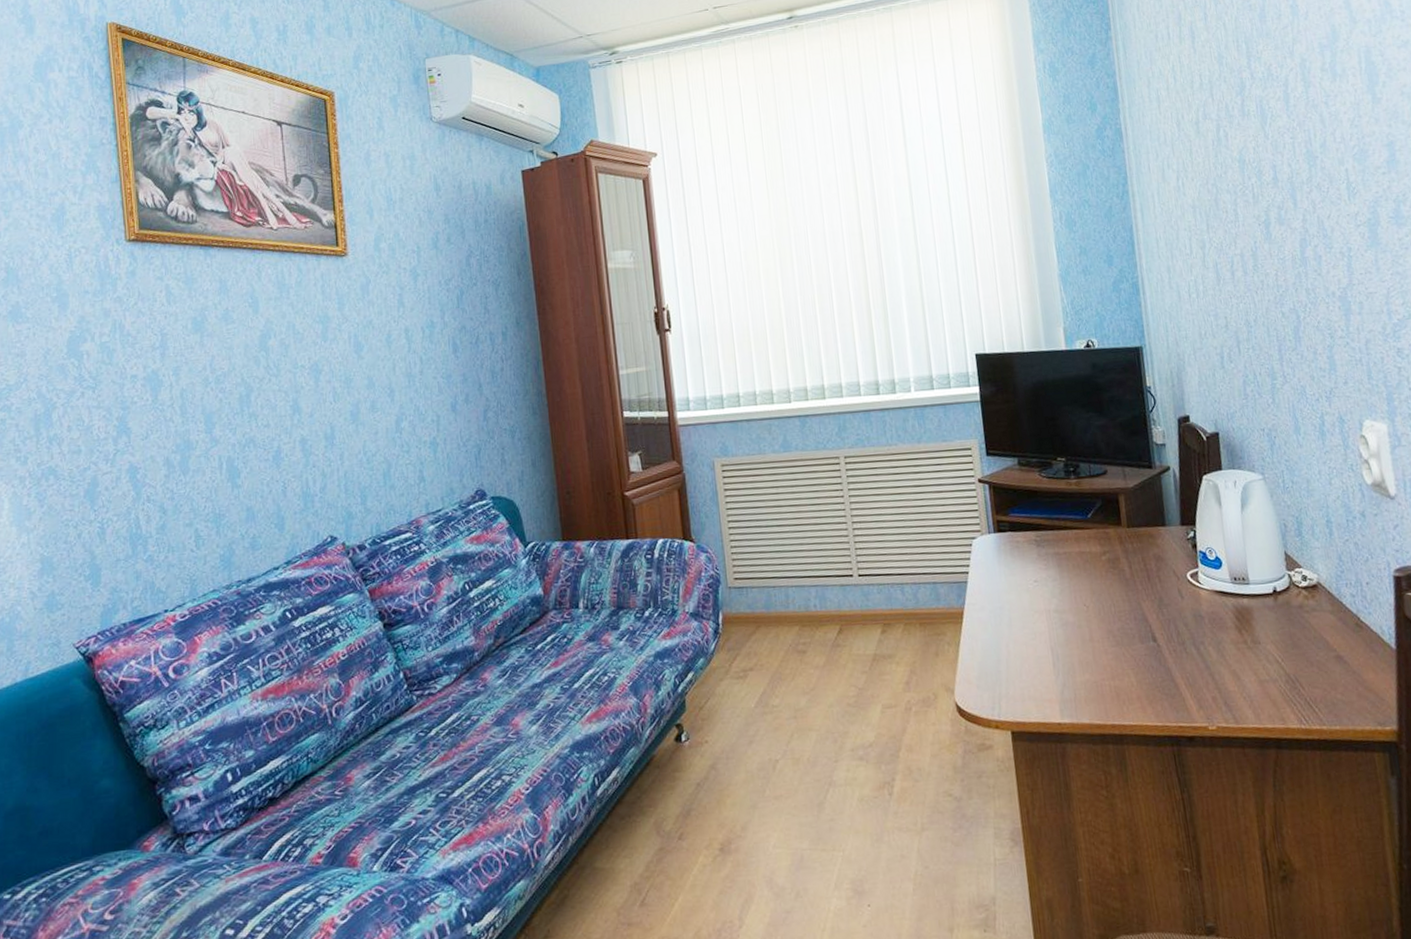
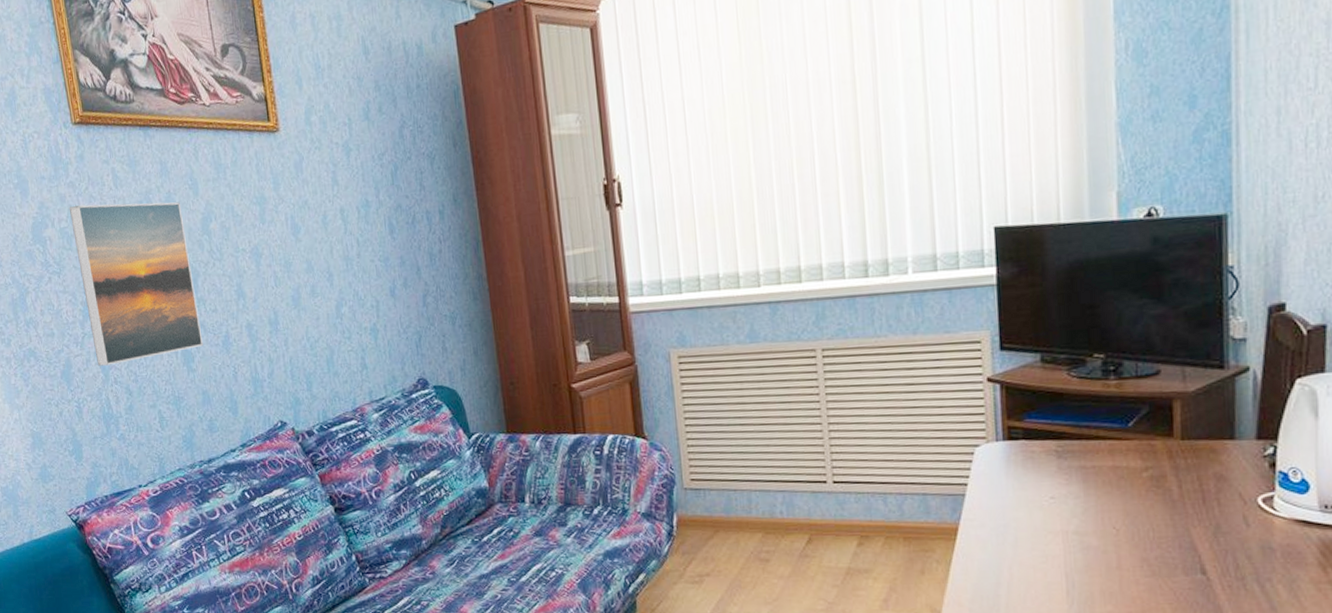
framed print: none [113,319,252,484] -> present [69,202,203,366]

